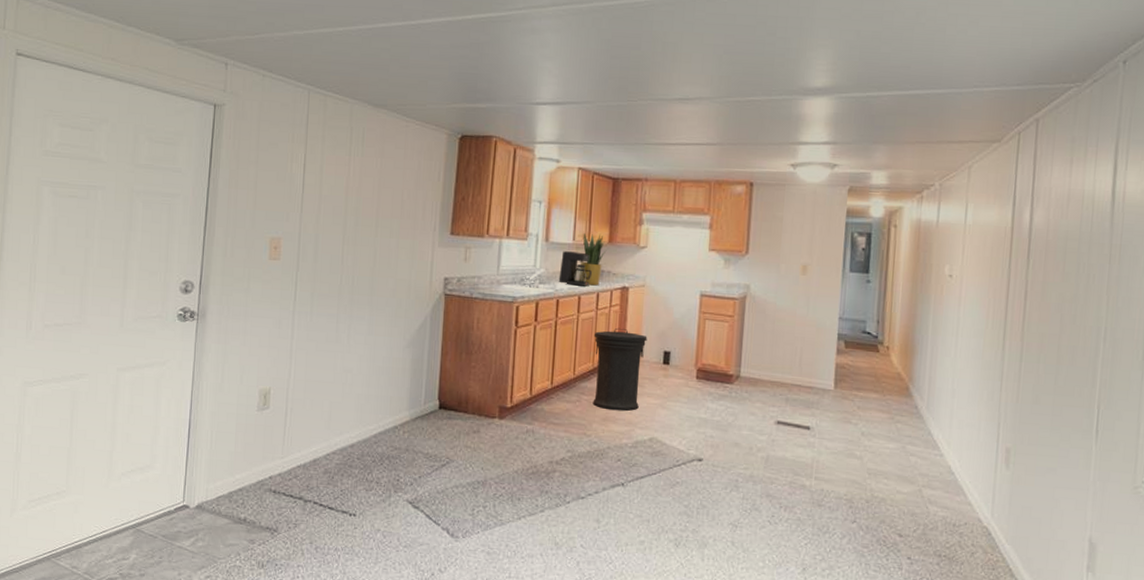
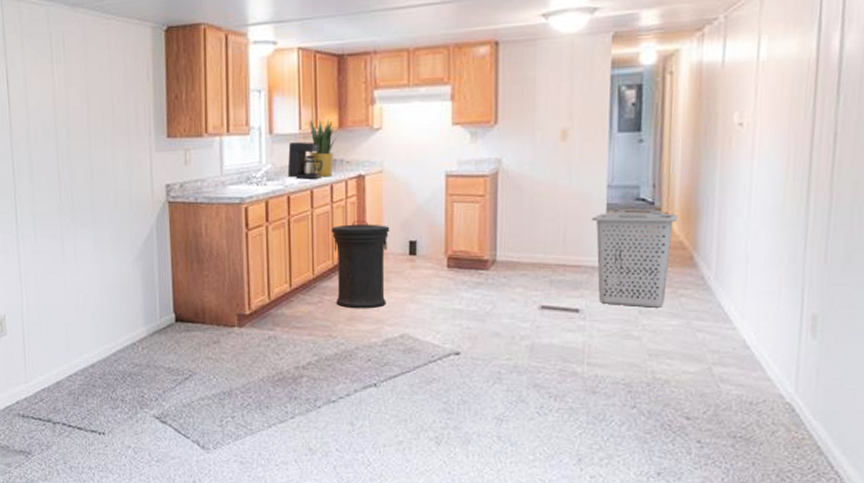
laundry basket: none [824,339,898,431] -> present [591,208,679,308]

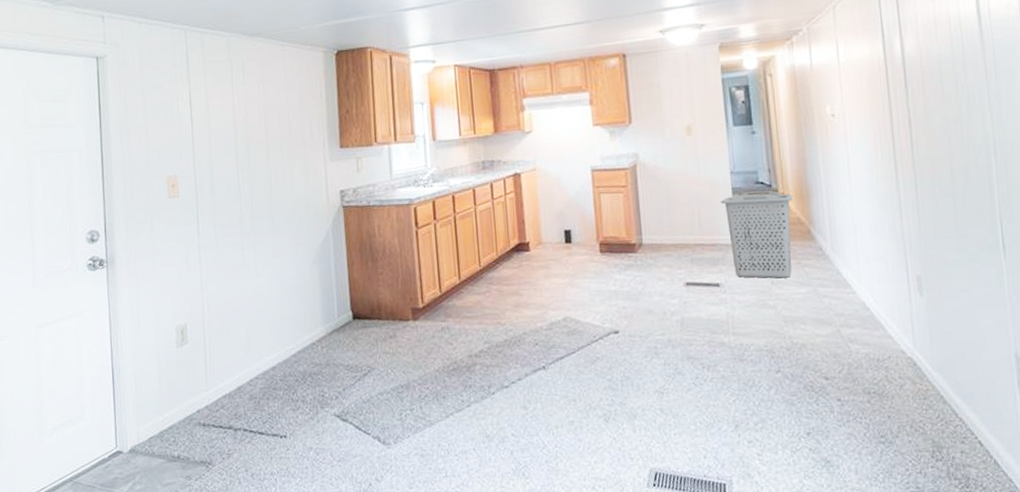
coffee maker: present [287,142,323,179] -> none [450,146,483,180]
planter: present [309,119,337,177] -> none [469,125,494,177]
trash can: present [331,220,390,309] -> none [493,213,548,296]

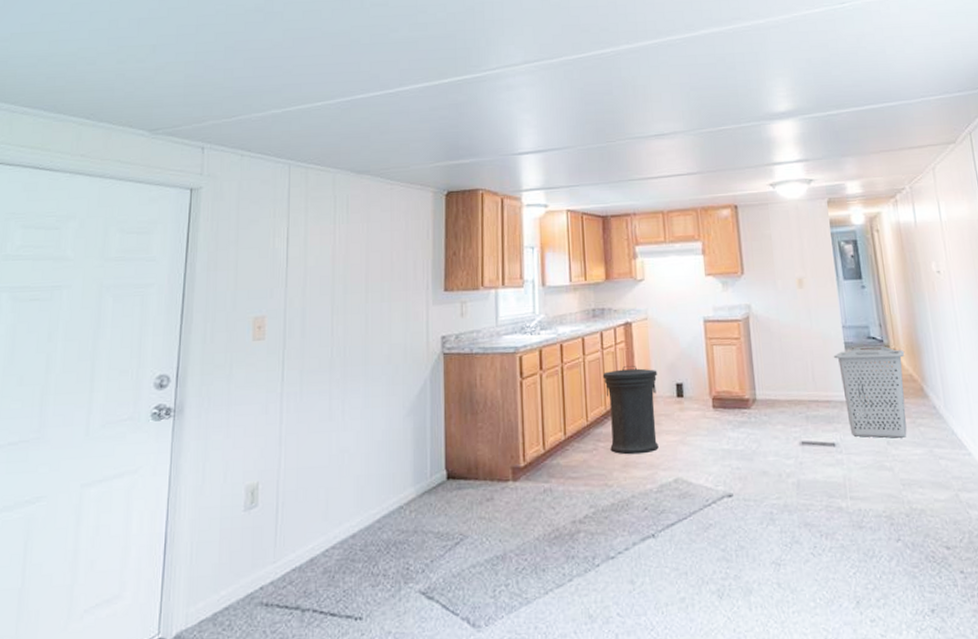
trash can: none [493,213,548,296] -> present [602,365,659,455]

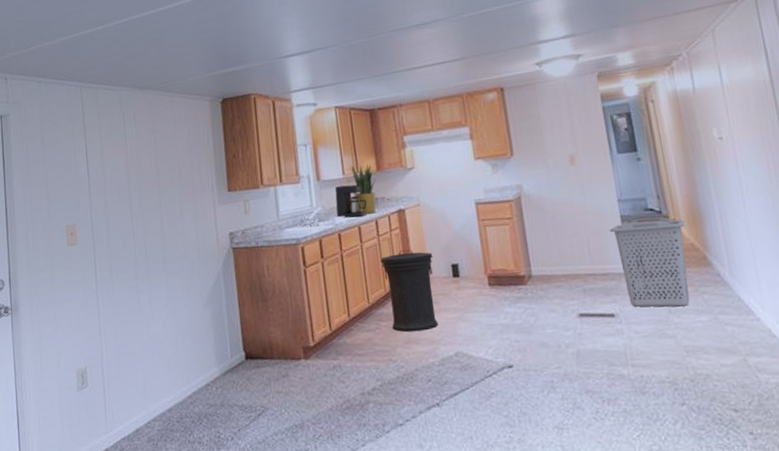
coffee maker: none [559,292,593,328] -> present [335,184,367,218]
planter: none [579,271,605,325] -> present [352,163,377,214]

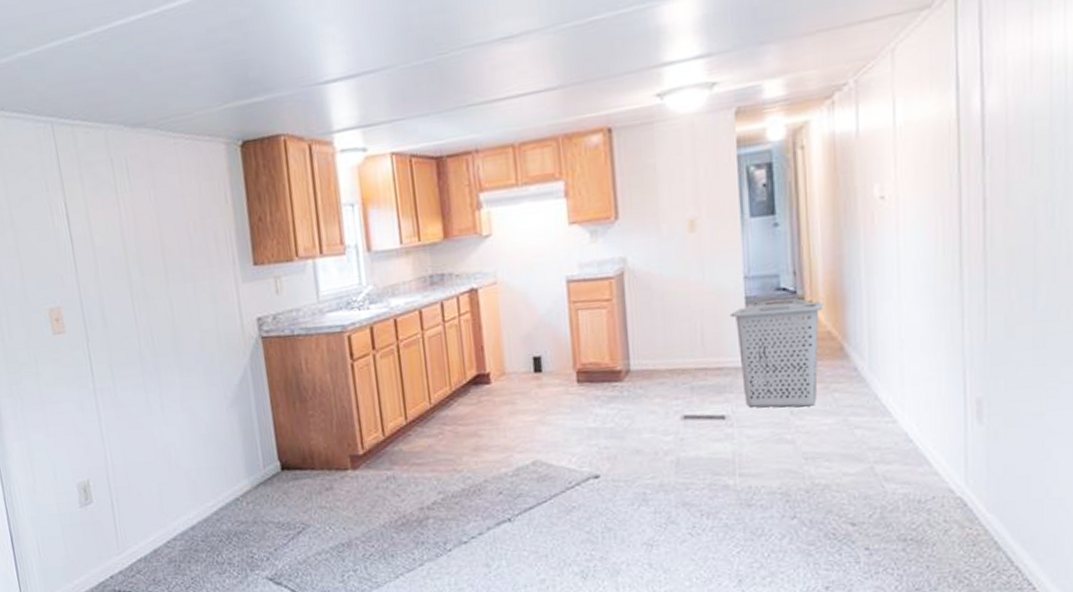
coffee maker: present [335,184,367,218] -> none [390,256,430,299]
planter: present [352,163,377,214] -> none [412,229,443,295]
trash can: present [380,249,438,332] -> none [445,338,514,438]

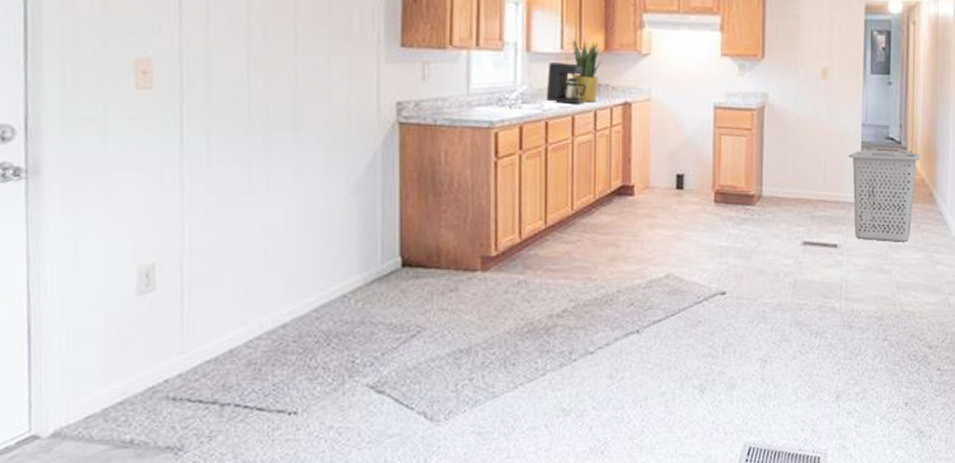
coffee maker: none [390,256,430,299] -> present [546,62,586,104]
planter: none [412,229,443,295] -> present [571,39,603,103]

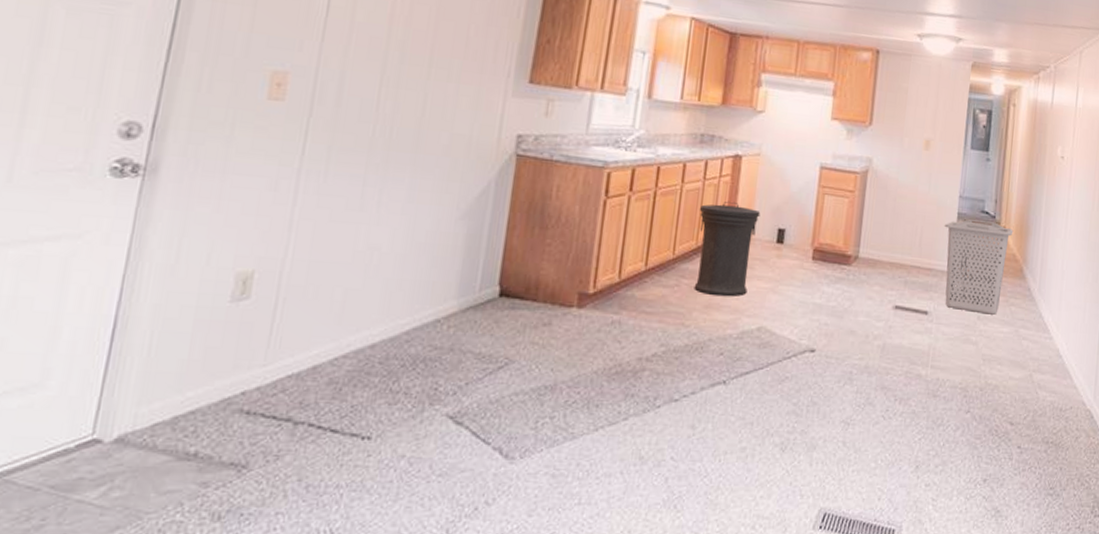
coffee maker: present [546,62,586,104] -> none [661,111,701,153]
planter: present [571,39,603,103] -> none [687,92,719,153]
trash can: none [593,150,657,248] -> present [694,201,761,297]

